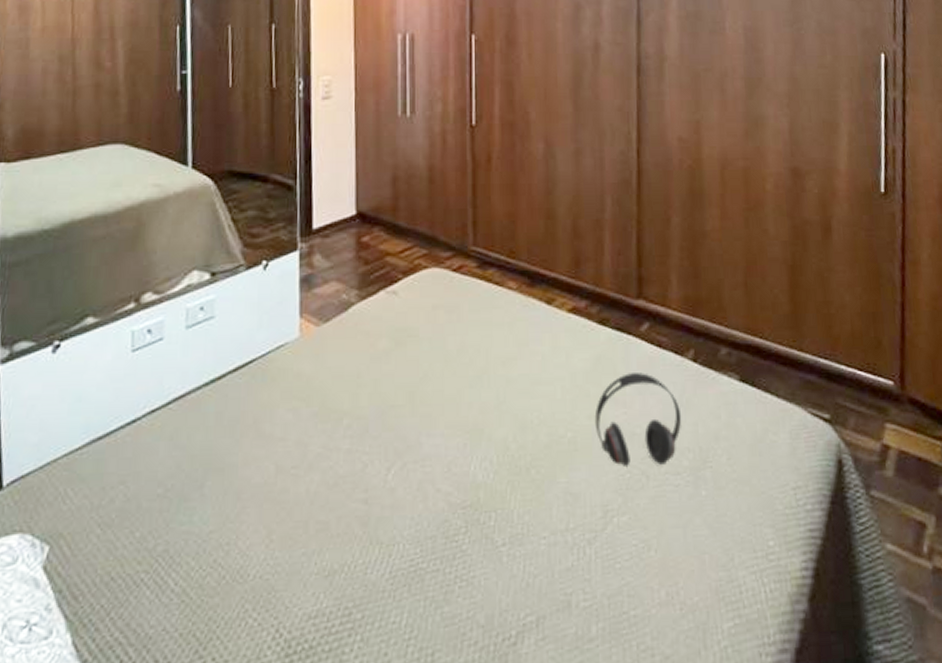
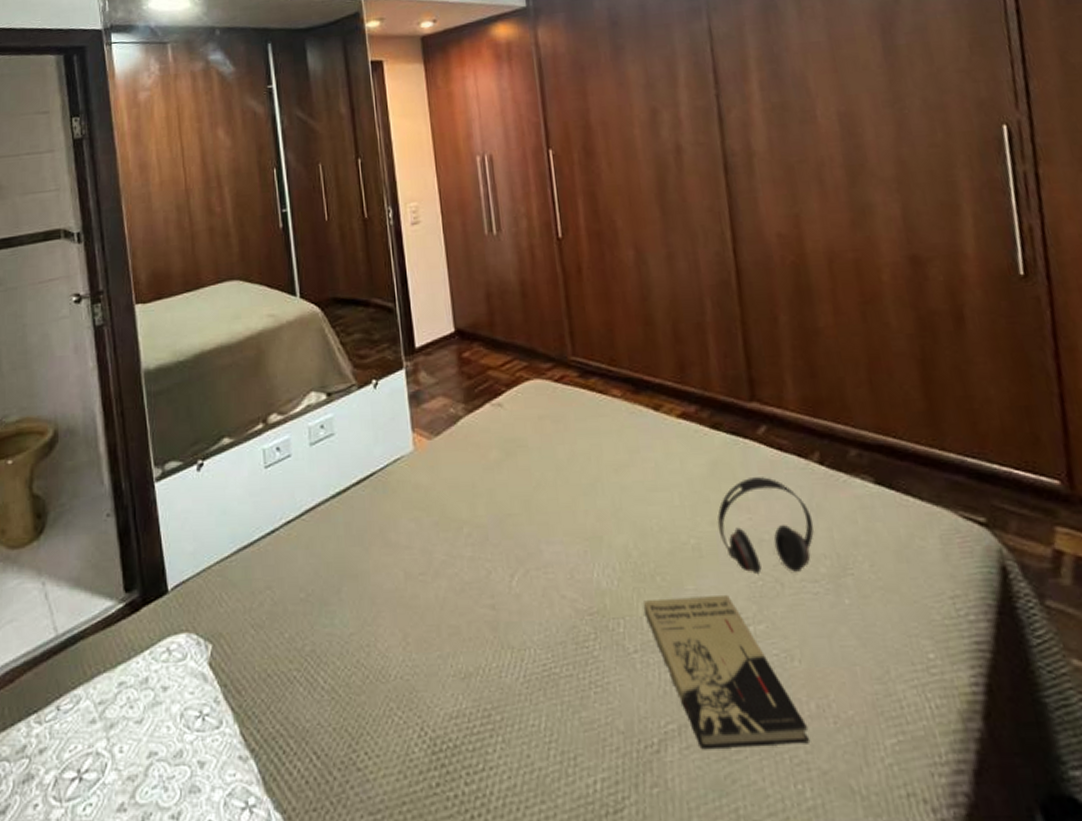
book: none [515,488,658,641] -> present [643,596,811,750]

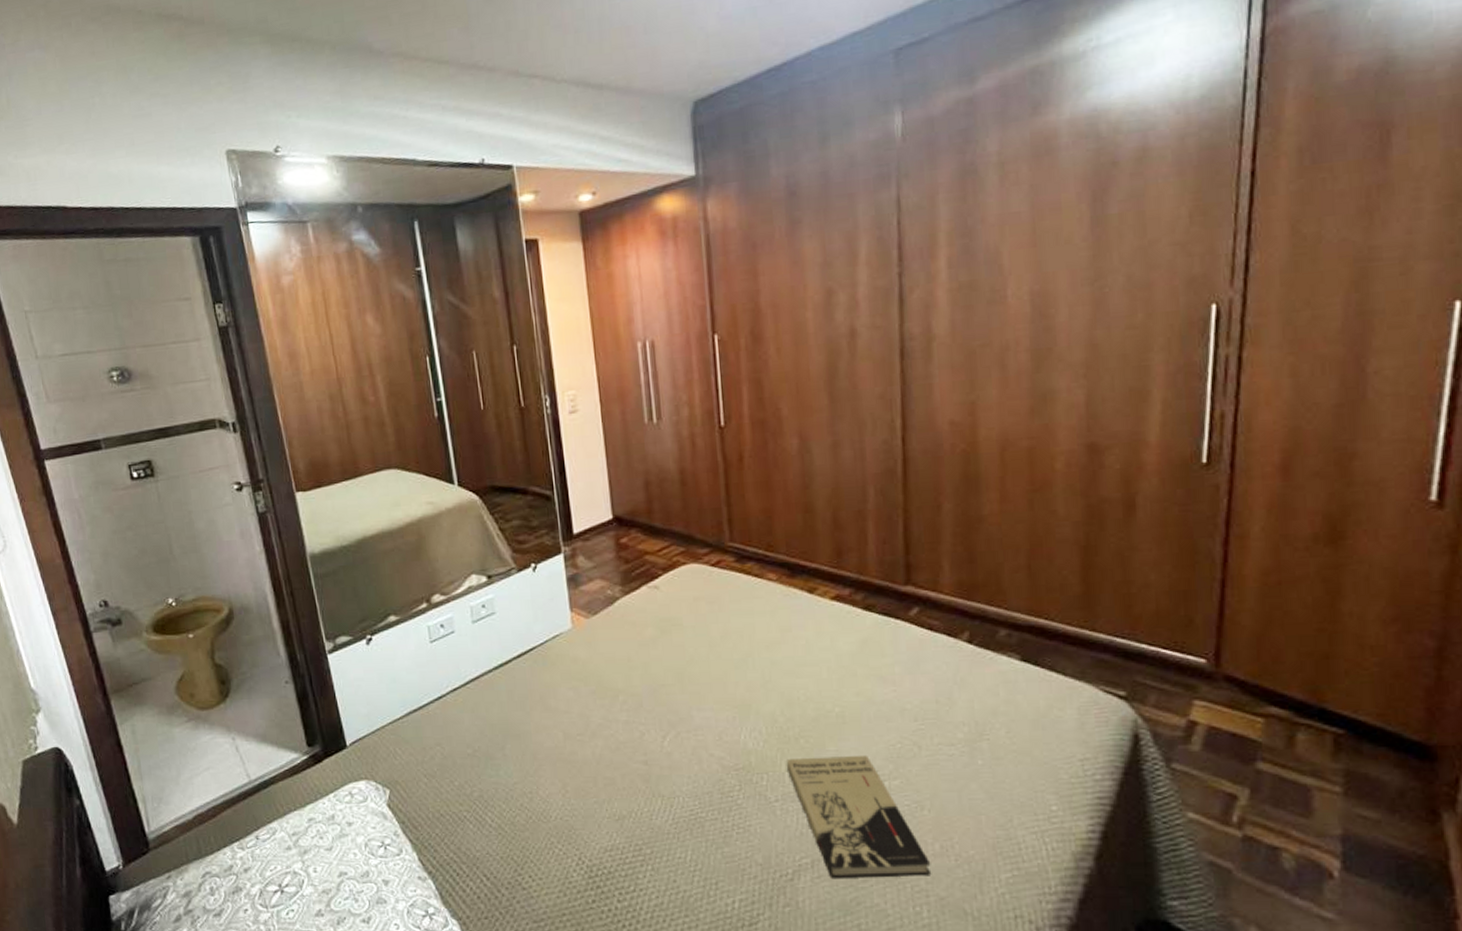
headphones: present [717,477,814,575] -> none [862,654,956,739]

